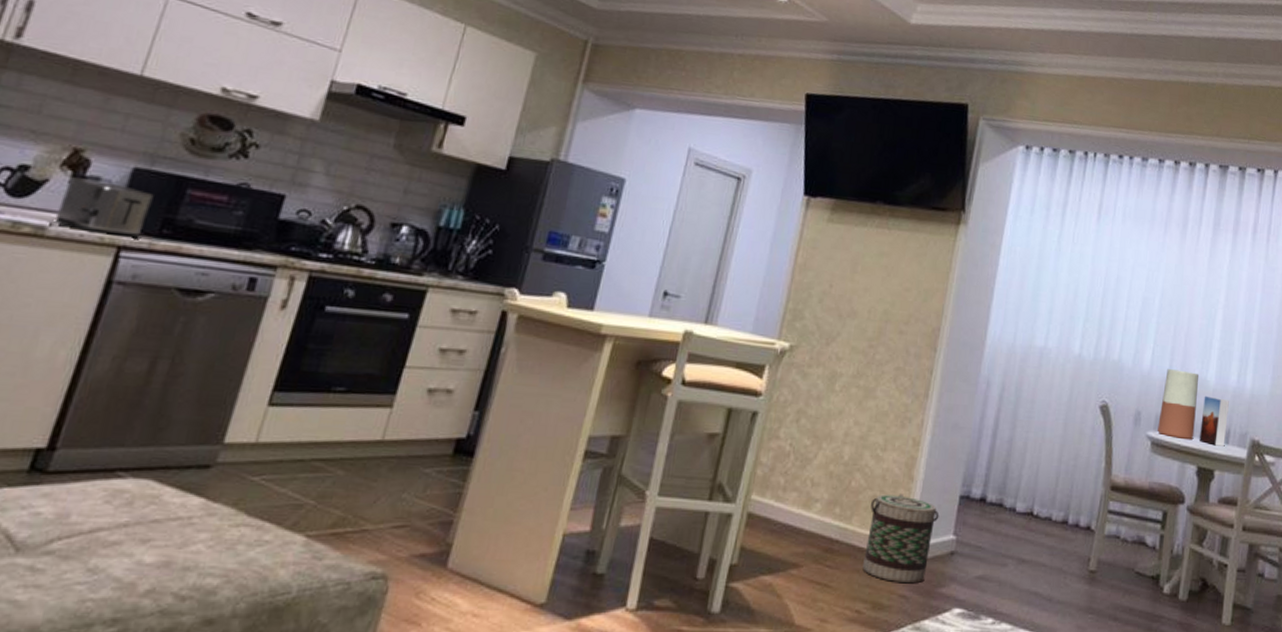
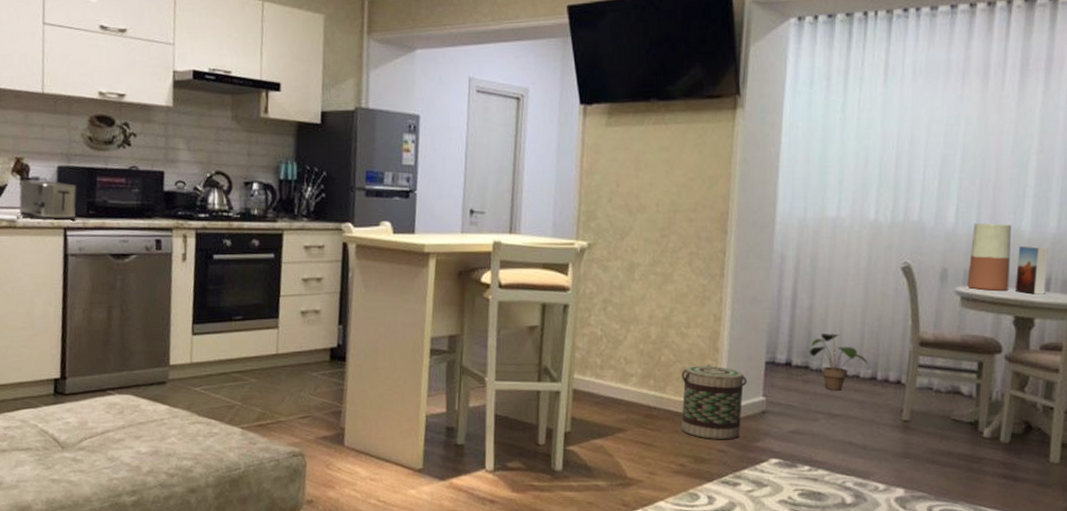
potted plant: none [1005,469,1061,534] -> present [810,333,867,391]

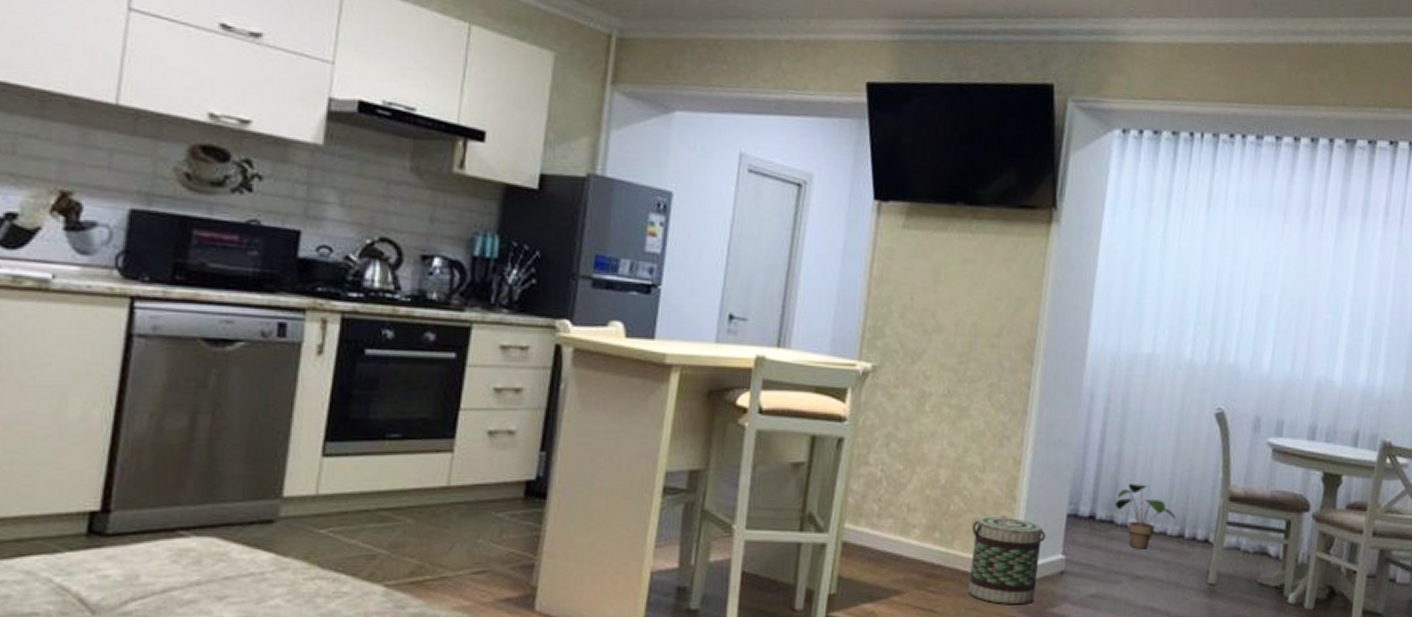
toaster: present [18,179,78,221] -> none [56,223,160,287]
vase: present [967,223,1012,292] -> none [1279,371,1325,445]
book: present [1016,245,1048,296] -> none [1325,397,1358,451]

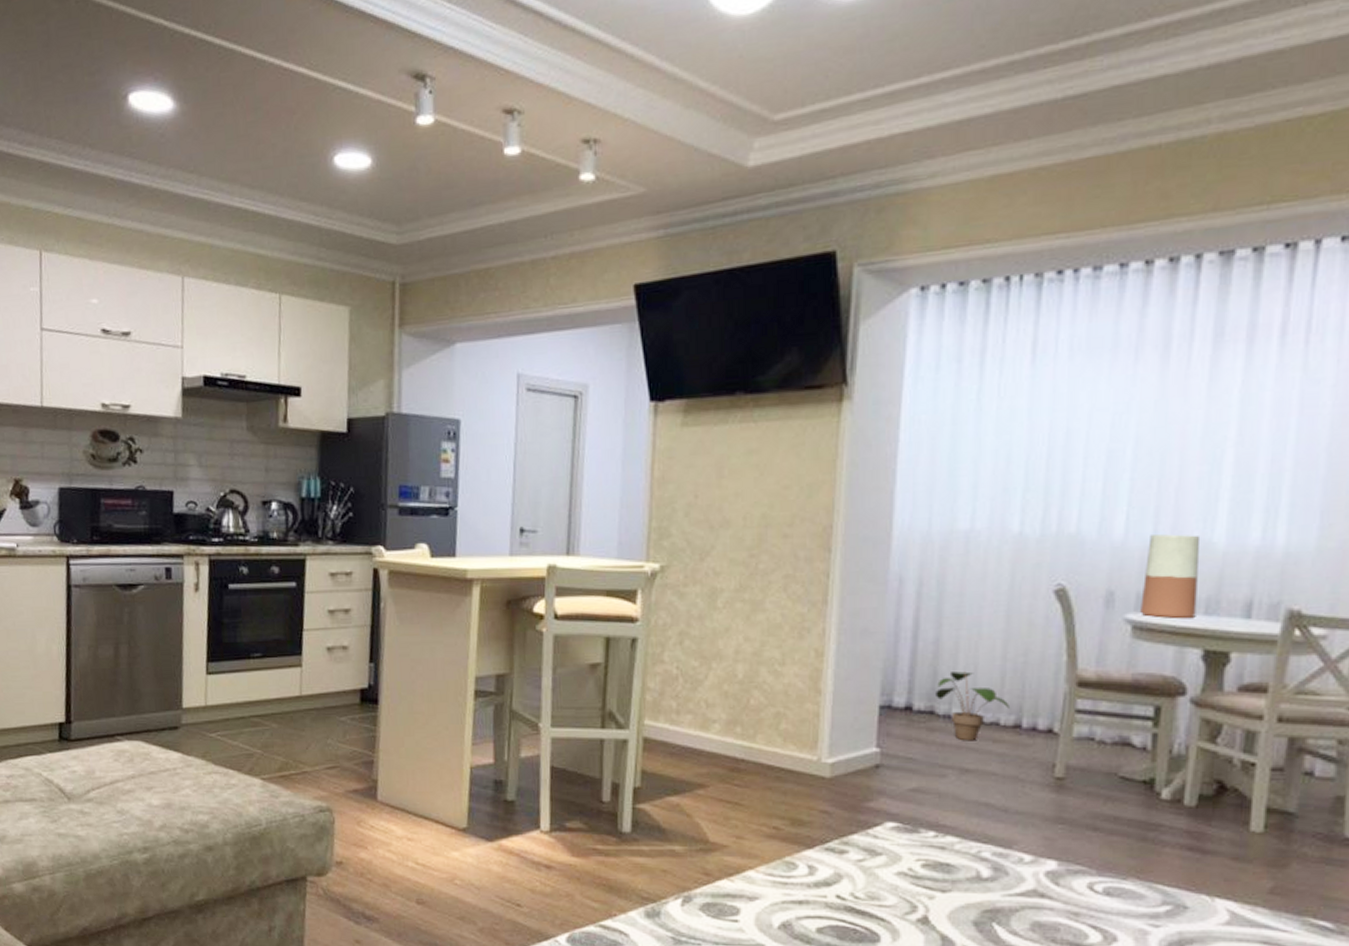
basket: present [968,515,1046,605] -> none [775,708,857,799]
vase: none [1279,371,1325,445] -> present [1140,534,1201,619]

